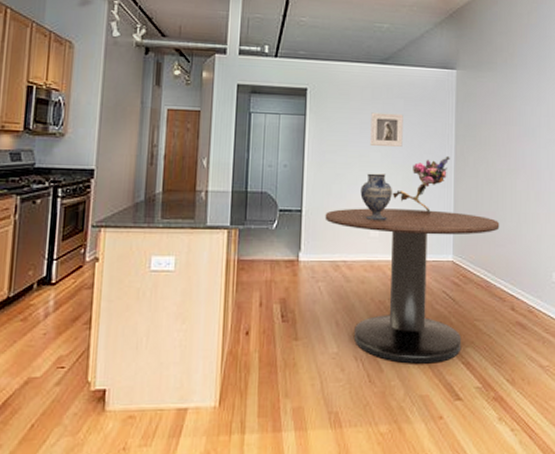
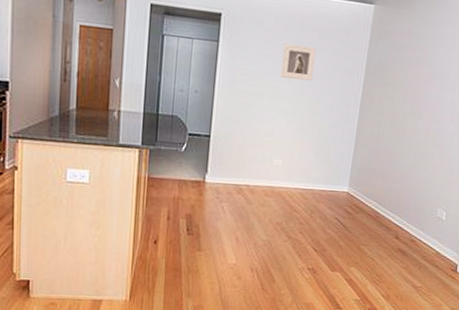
dining table: present [325,208,500,364] -> none [231,137,396,278]
ceramic jug: present [360,173,392,221] -> none [267,104,298,152]
bouquet: present [392,155,450,213] -> none [297,92,357,146]

